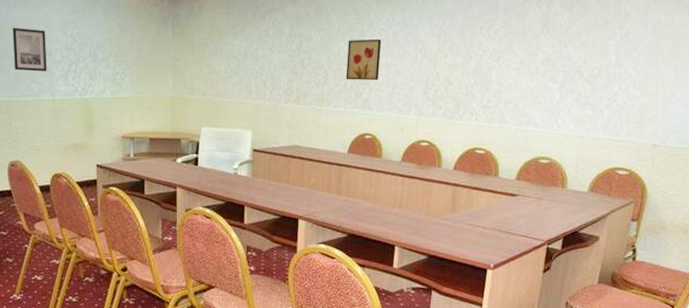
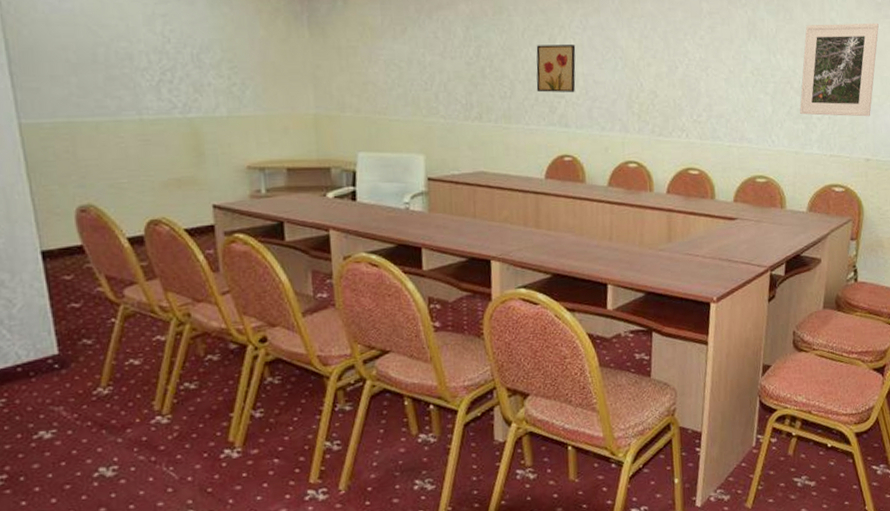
wall art: present [13,28,47,72] -> none [68,22,128,82]
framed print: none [588,14,677,104] -> present [800,23,879,117]

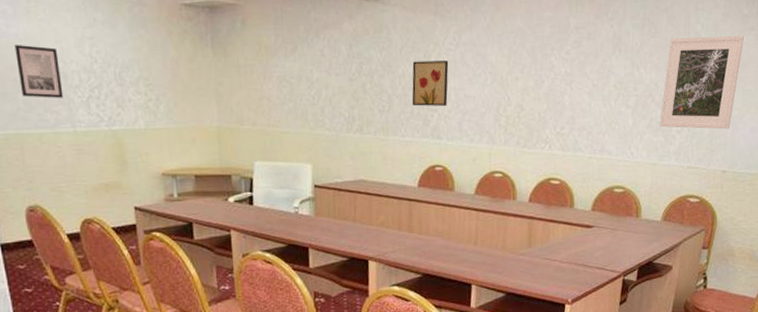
wall art: none [68,22,128,82] -> present [14,45,64,98]

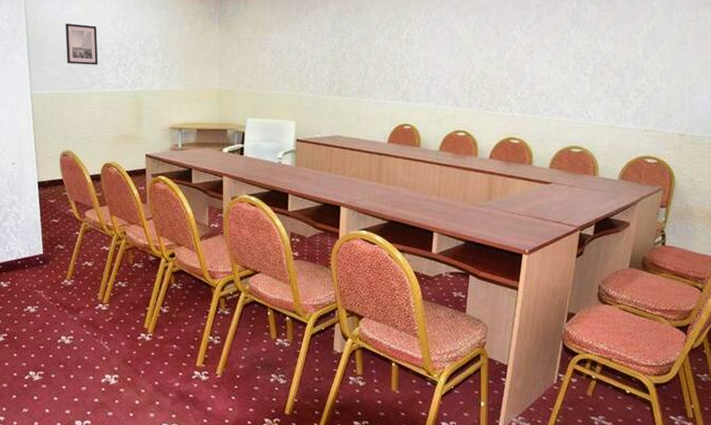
wall art: present [412,61,449,106] -> none [385,34,420,73]
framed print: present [660,35,744,130] -> none [617,10,701,96]

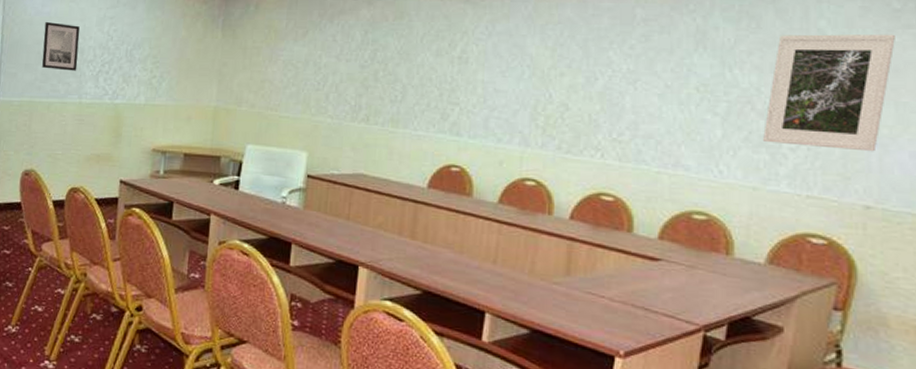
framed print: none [617,10,701,96] -> present [763,34,895,152]

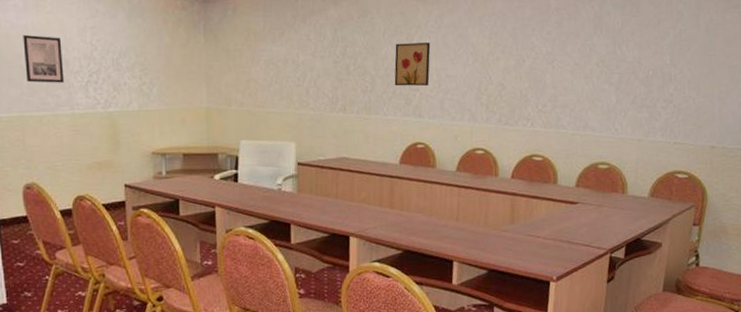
wall art: none [429,50,478,100] -> present [394,43,431,86]
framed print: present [763,34,895,152] -> none [644,13,728,105]

